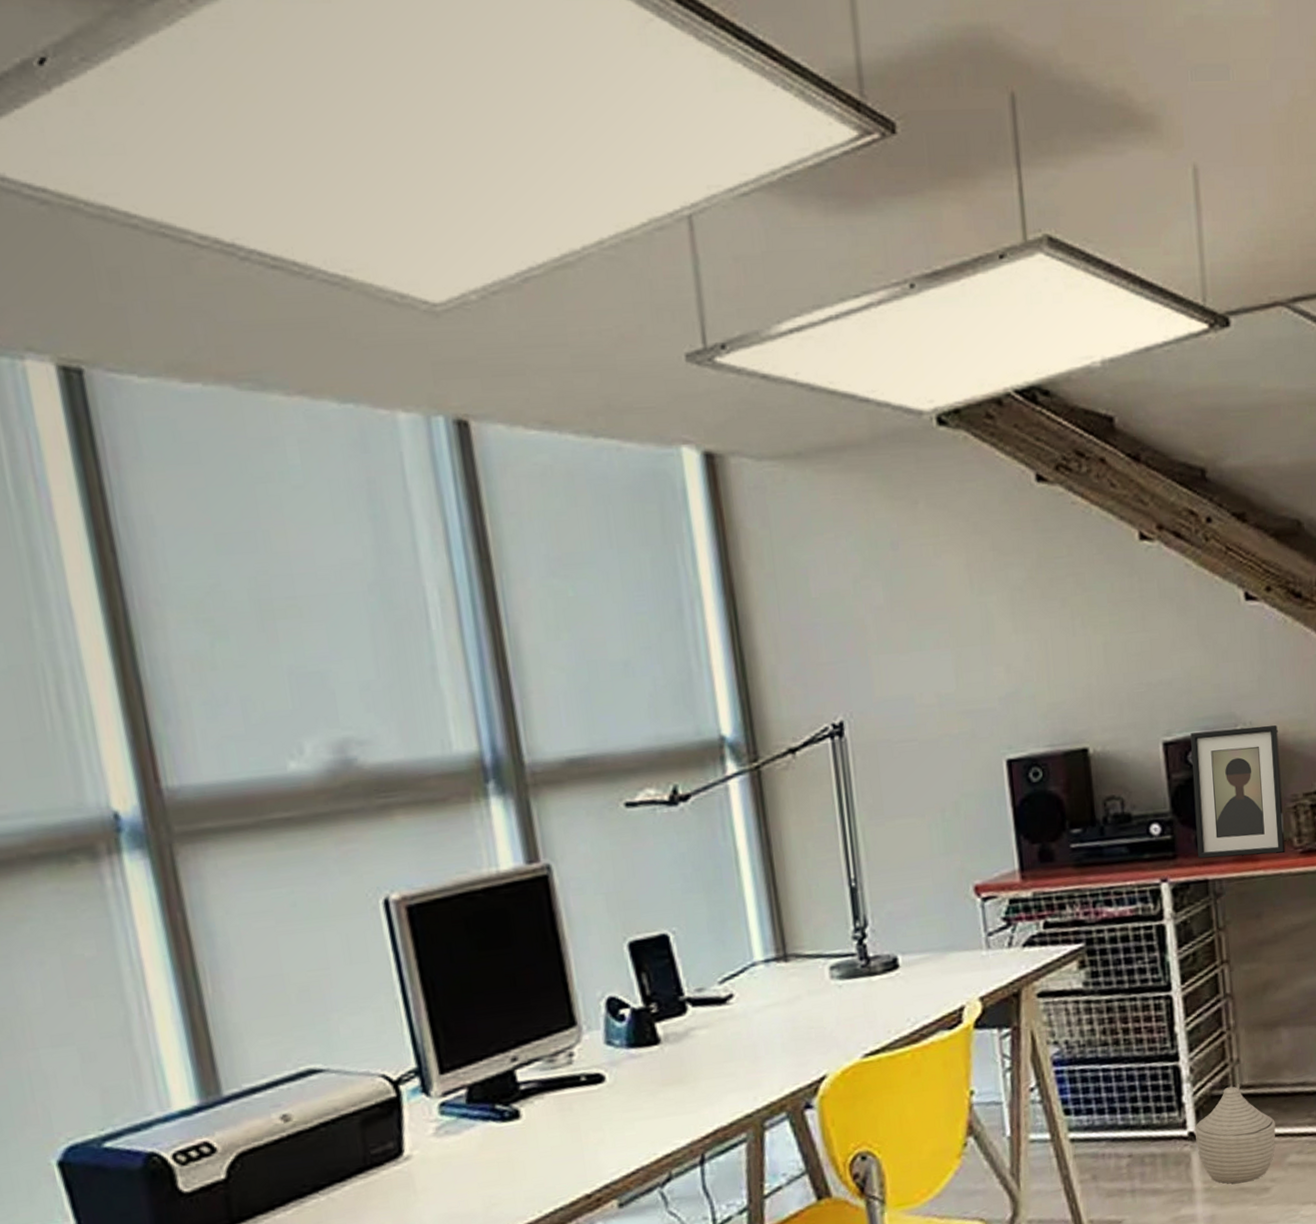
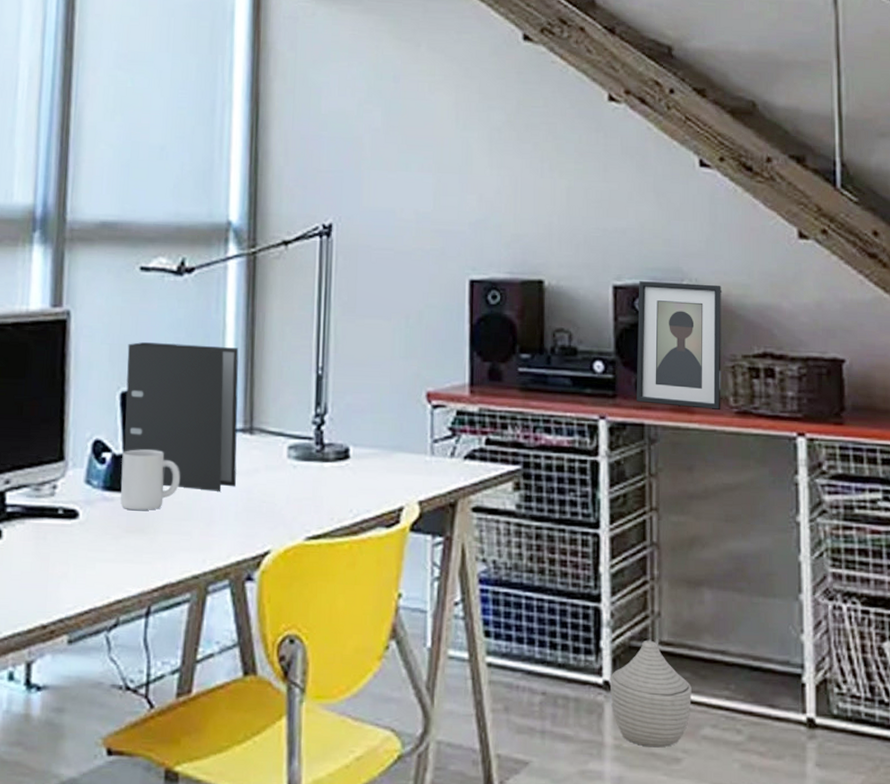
binder: none [626,873,778,1031] -> present [124,342,239,491]
mug: none [642,996,715,1063] -> present [120,449,181,511]

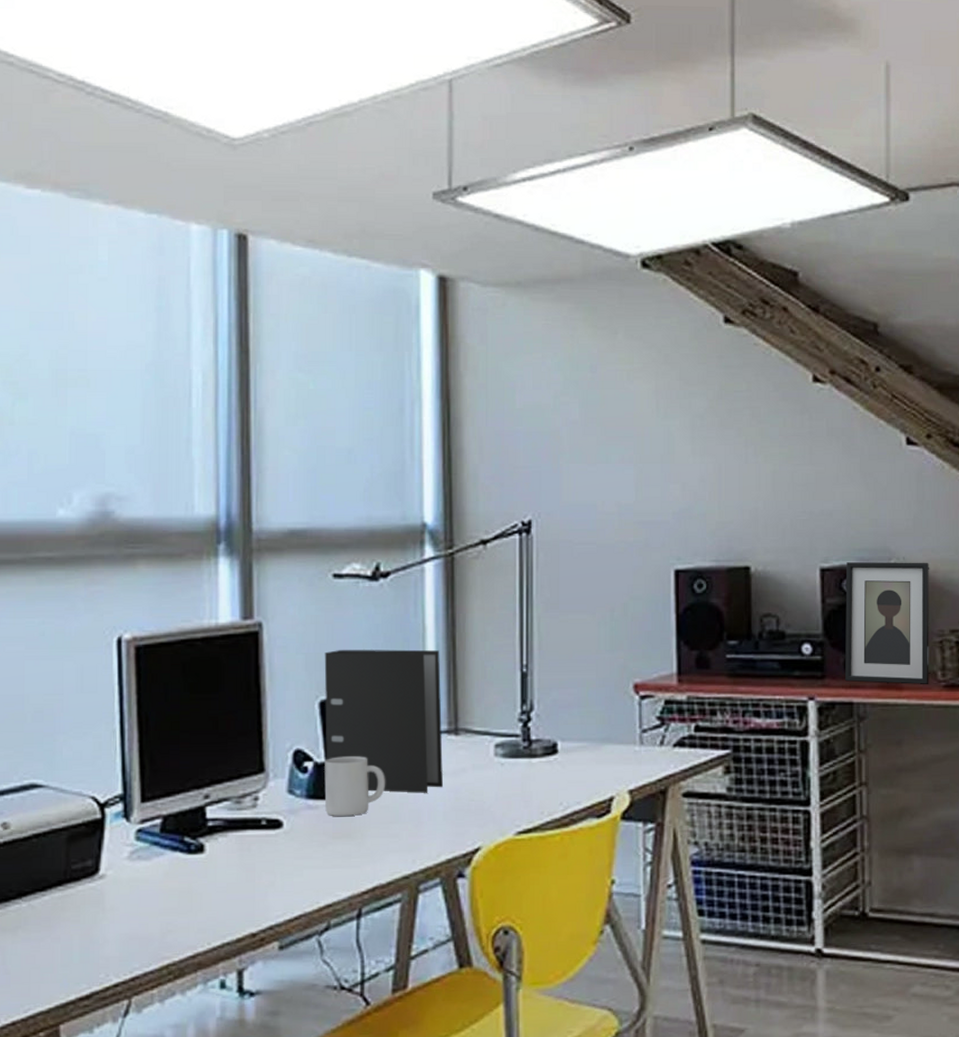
woven basket: present [609,640,692,748] -> none [822,908,902,1008]

